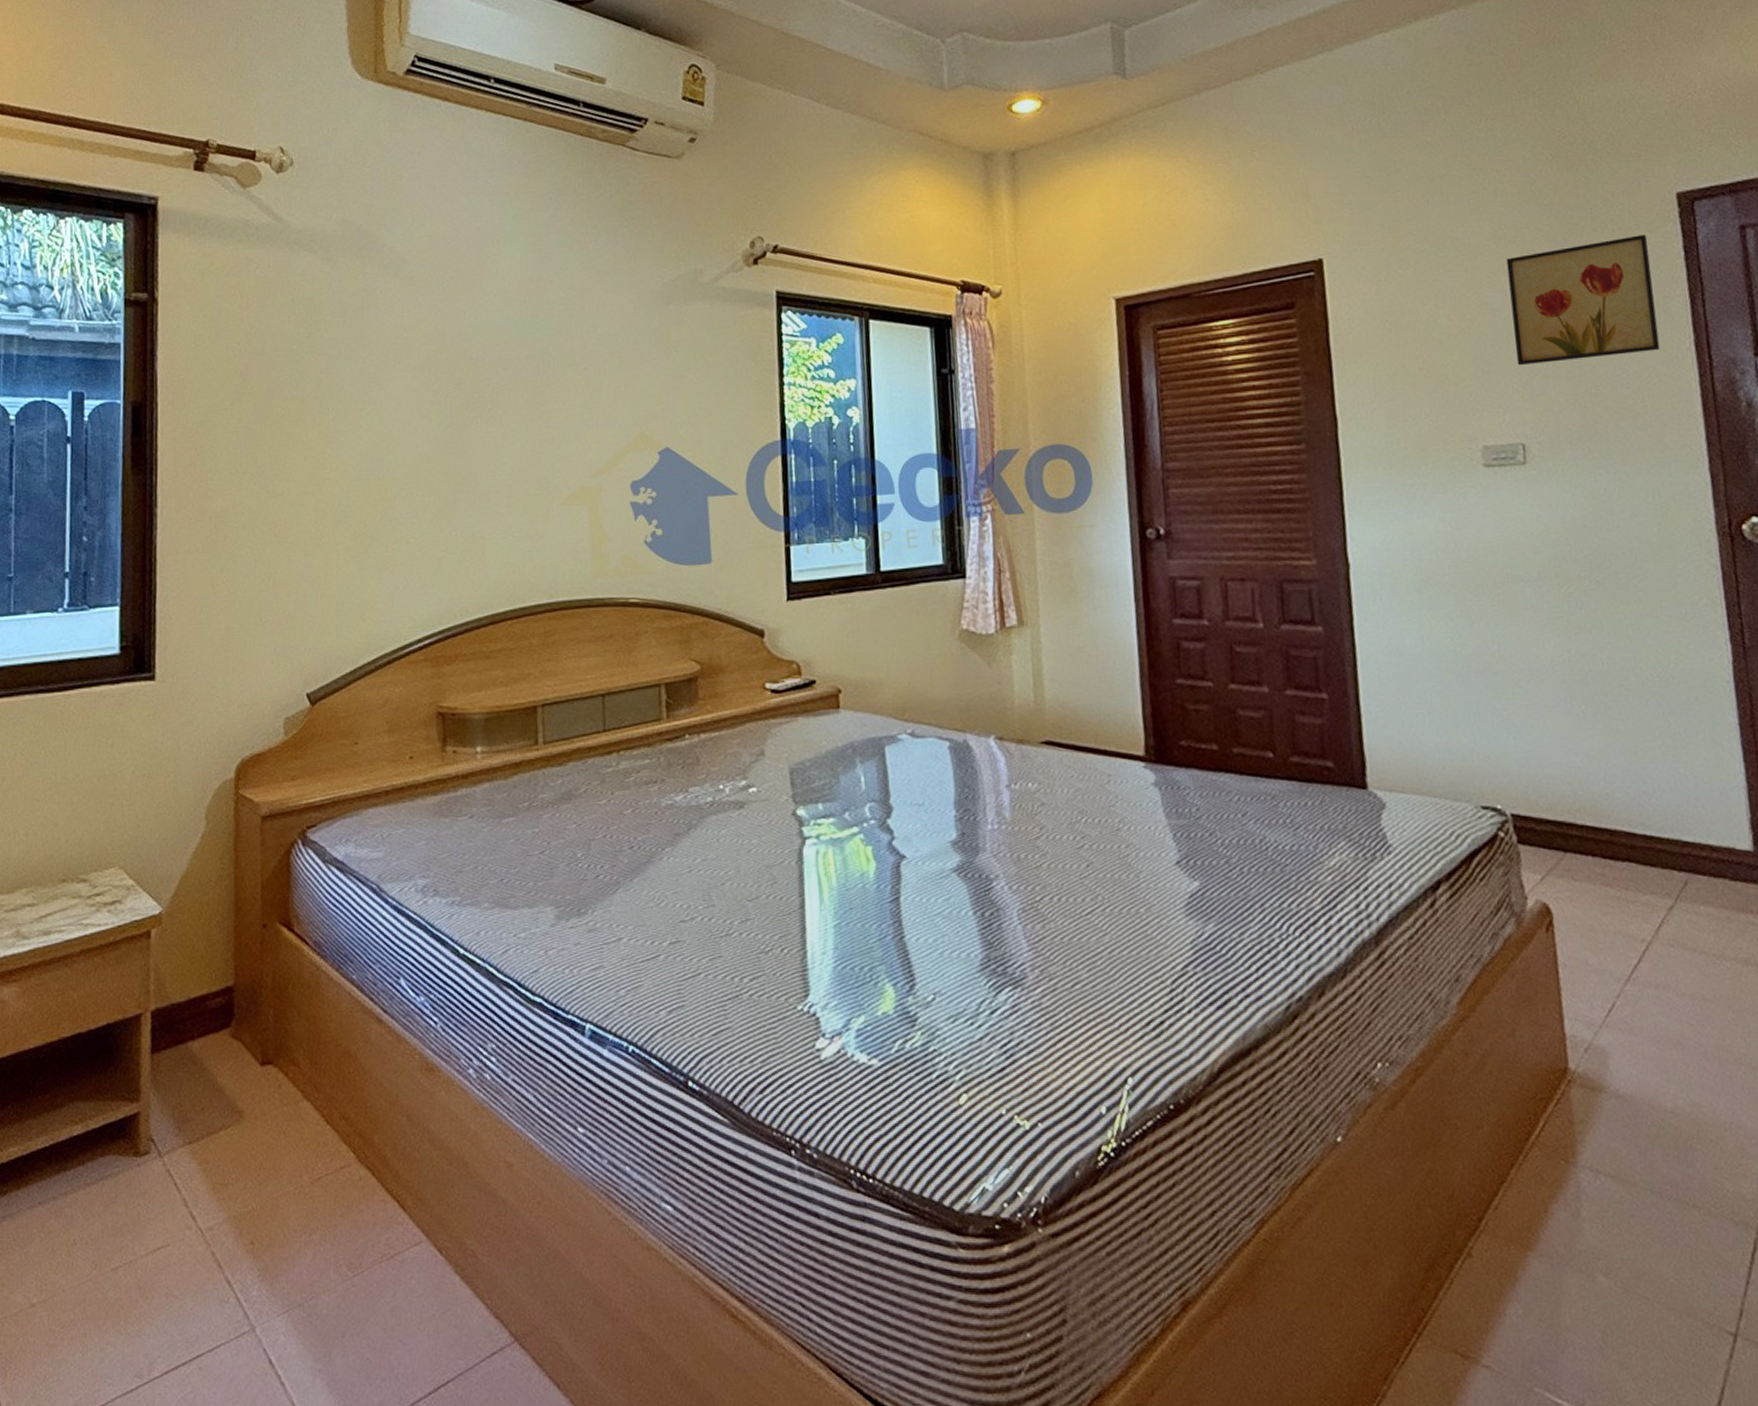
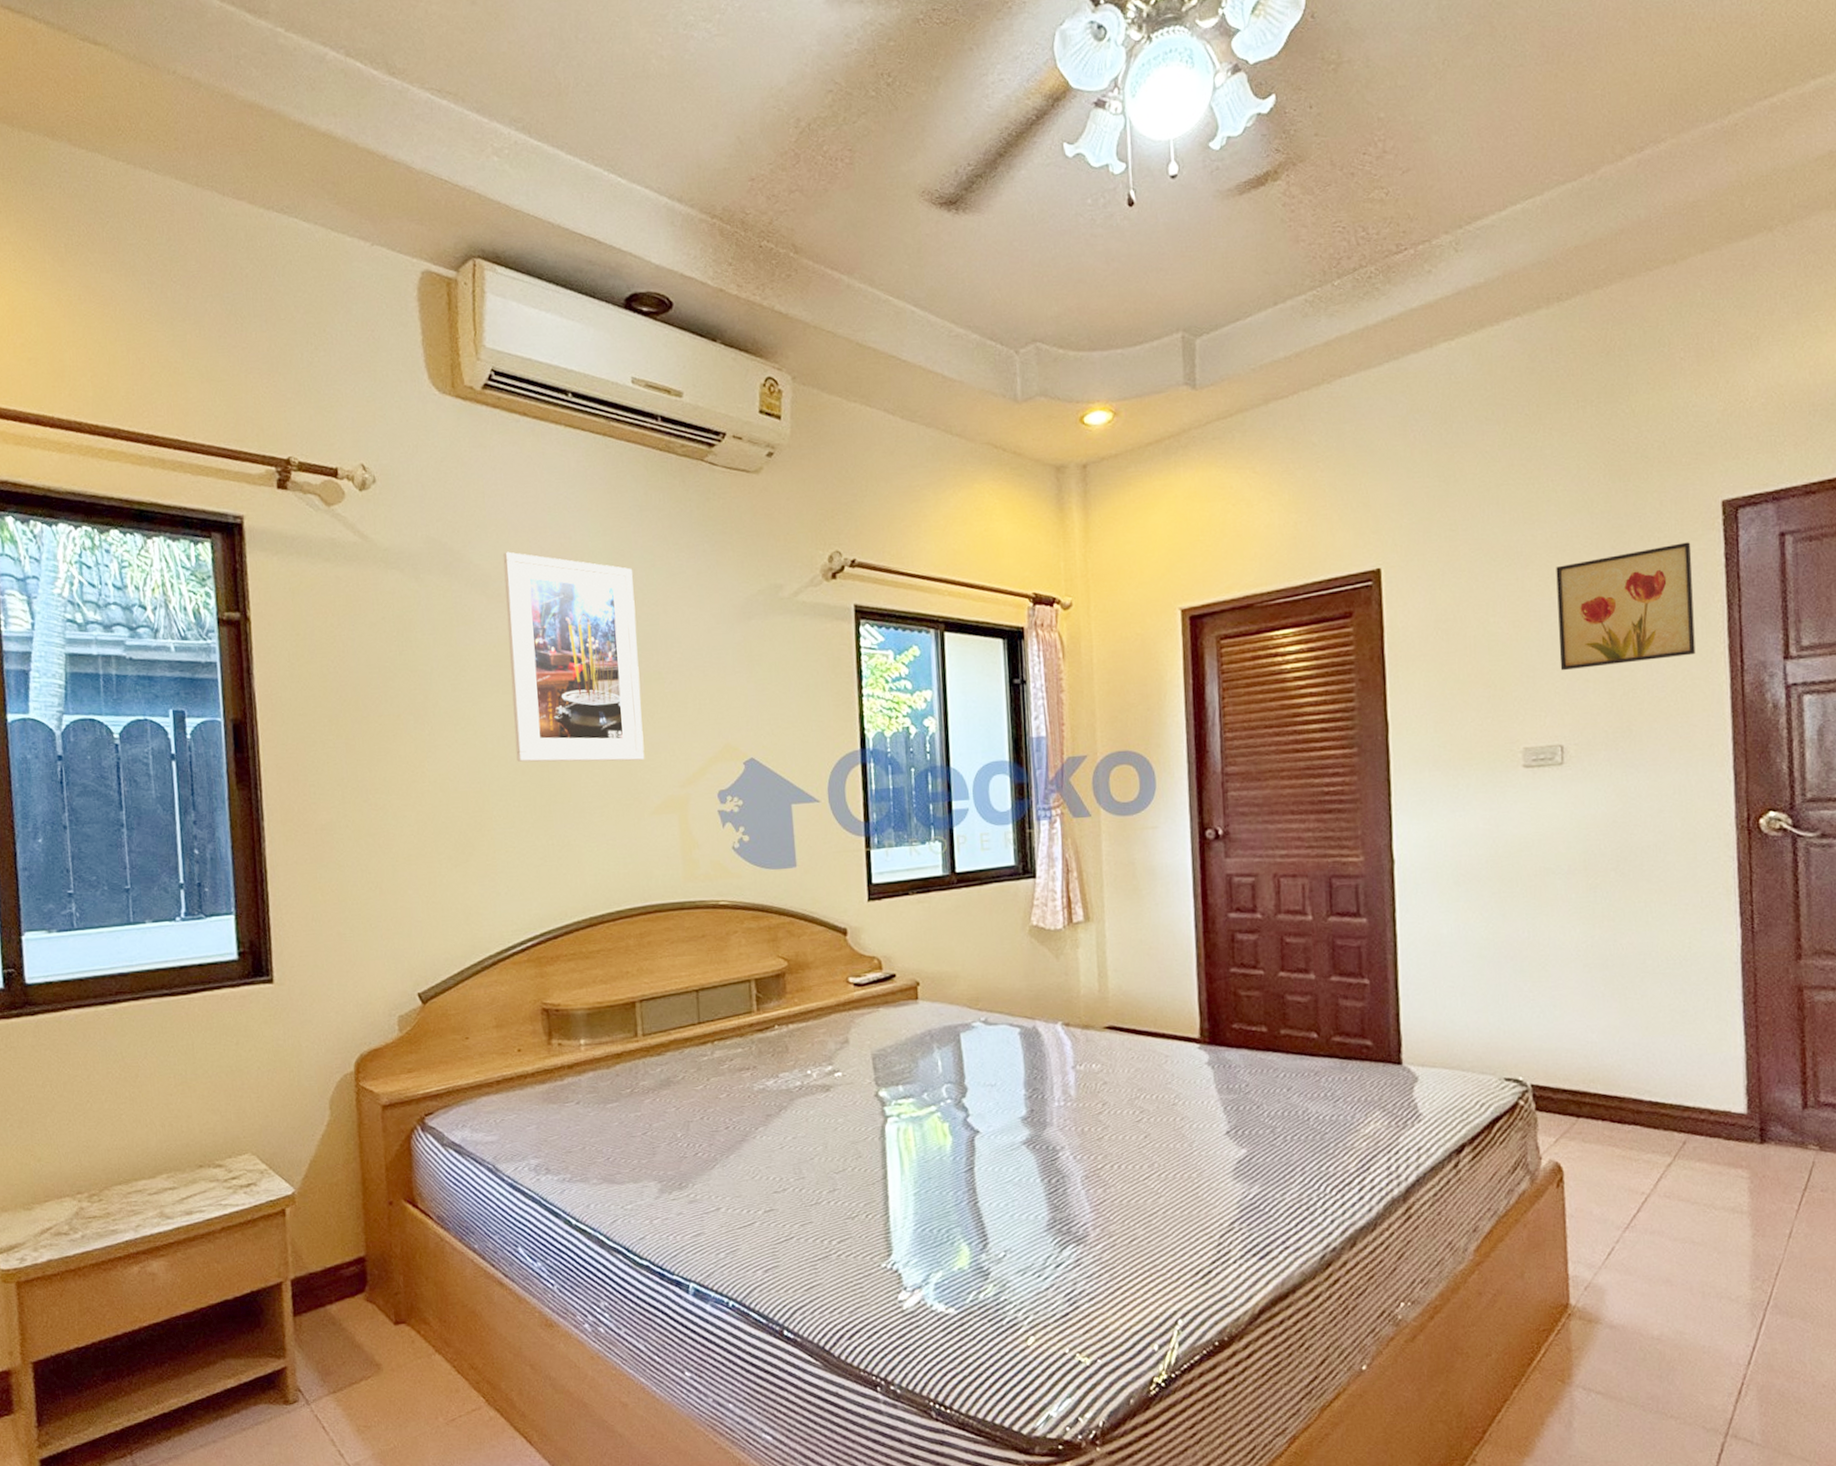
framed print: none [417,234,556,450] -> present [502,551,645,762]

